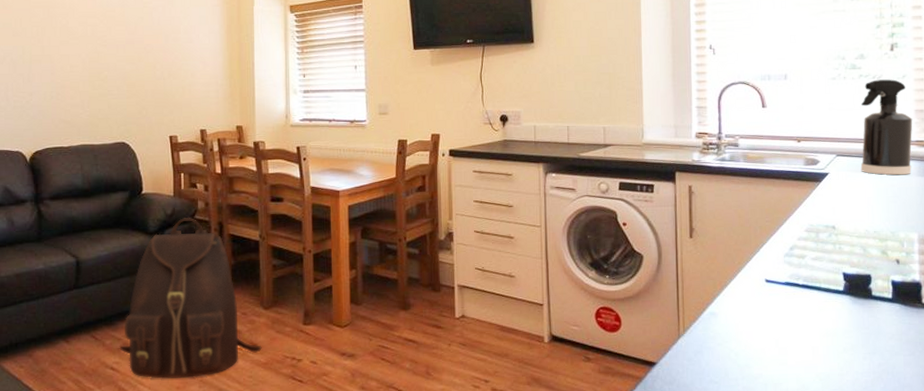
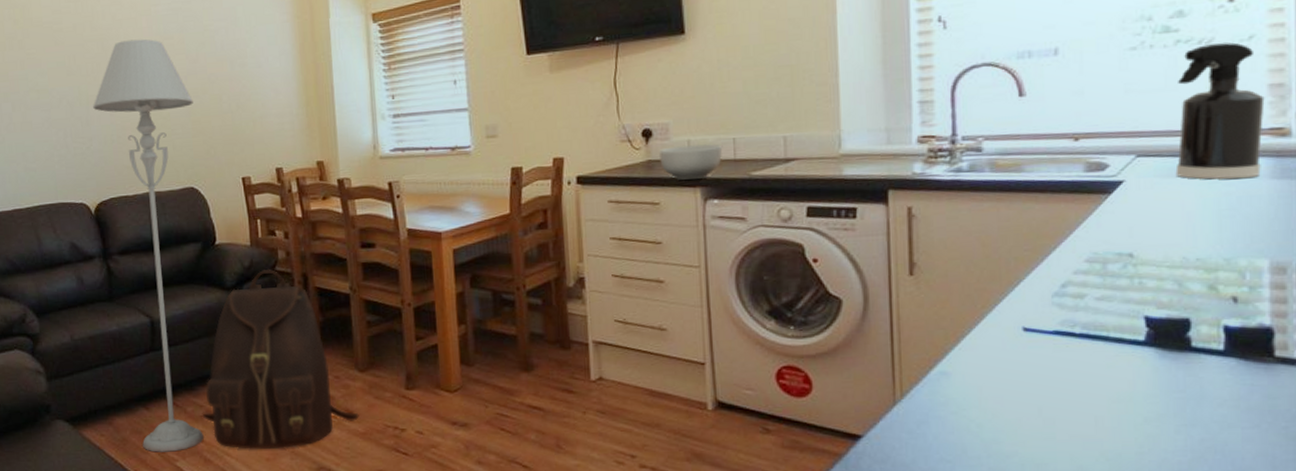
floor lamp: none [35,9,129,383] -> present [93,39,204,452]
bowl: none [512,130,560,157] -> present [658,143,723,180]

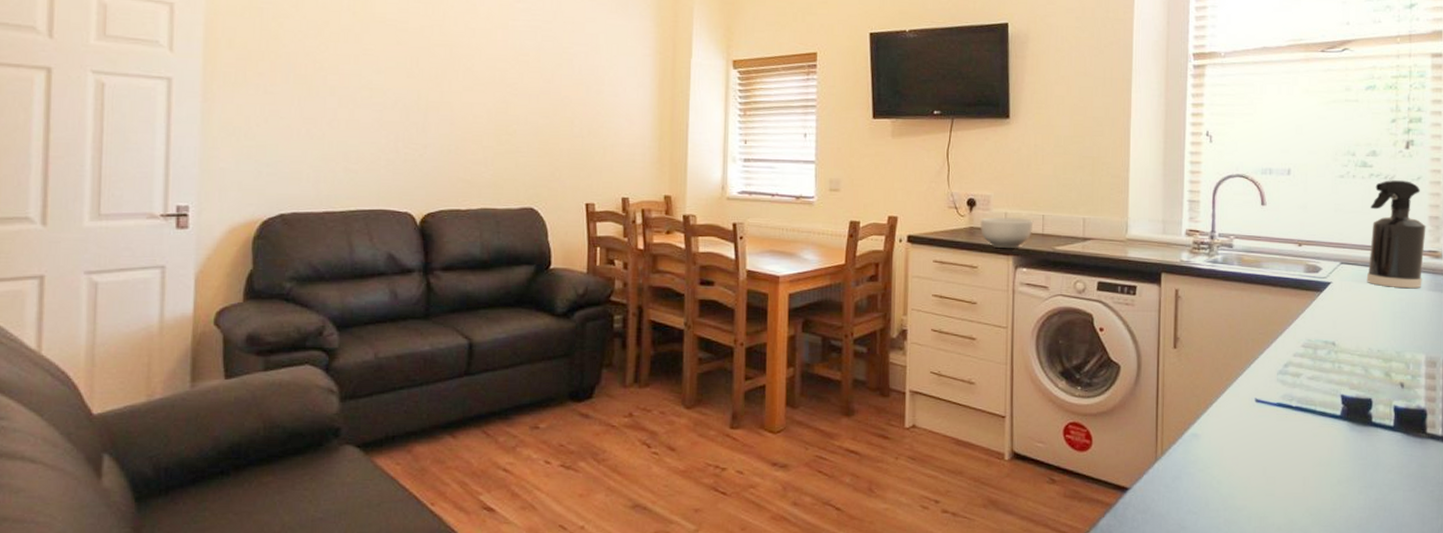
floor lamp: present [93,39,204,452] -> none [432,50,543,484]
backpack: present [202,268,359,449] -> none [514,298,681,484]

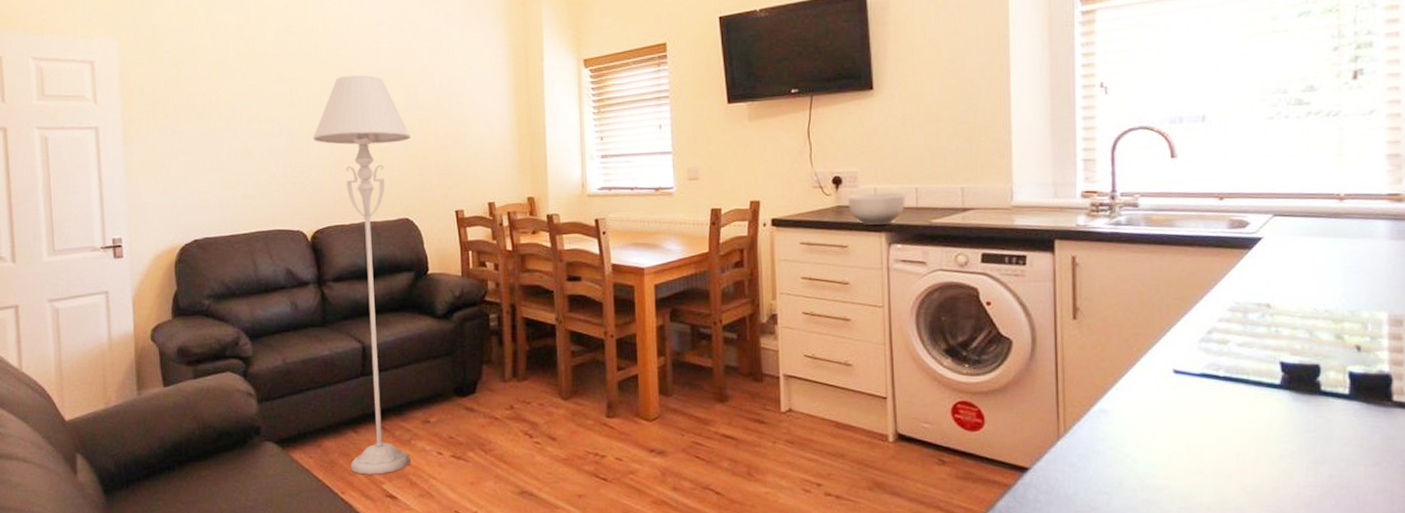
floor lamp: none [432,50,543,484] -> present [313,75,411,475]
spray bottle: present [1366,180,1426,289] -> none [1307,116,1384,239]

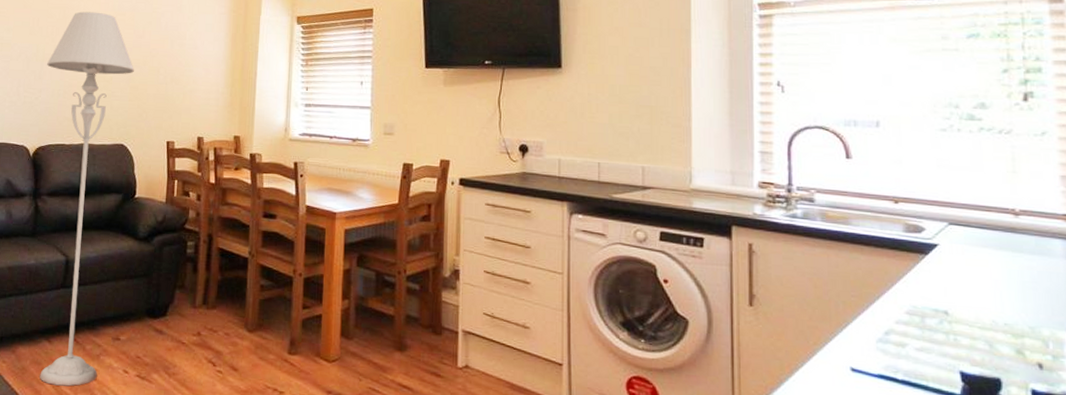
bowl: present [847,192,906,225] -> none [532,163,589,194]

